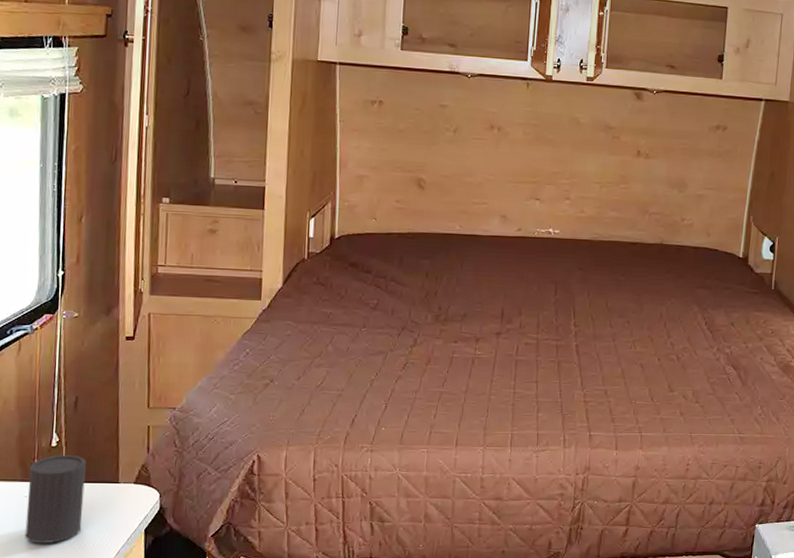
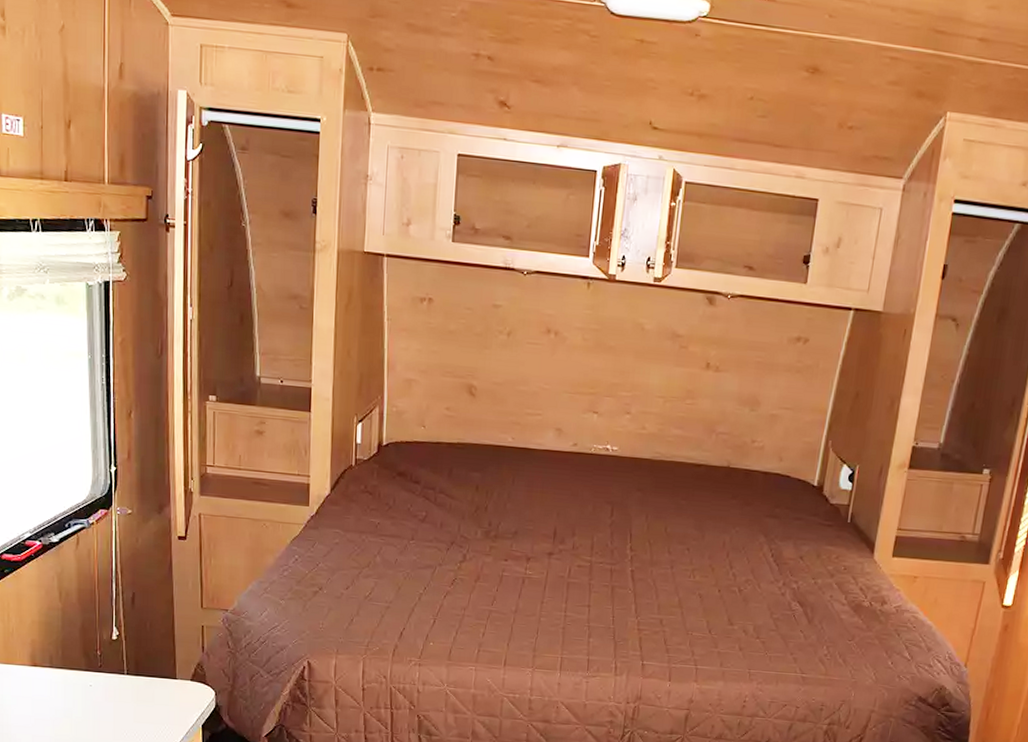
cup: present [25,455,86,543] -> none [92,648,145,731]

